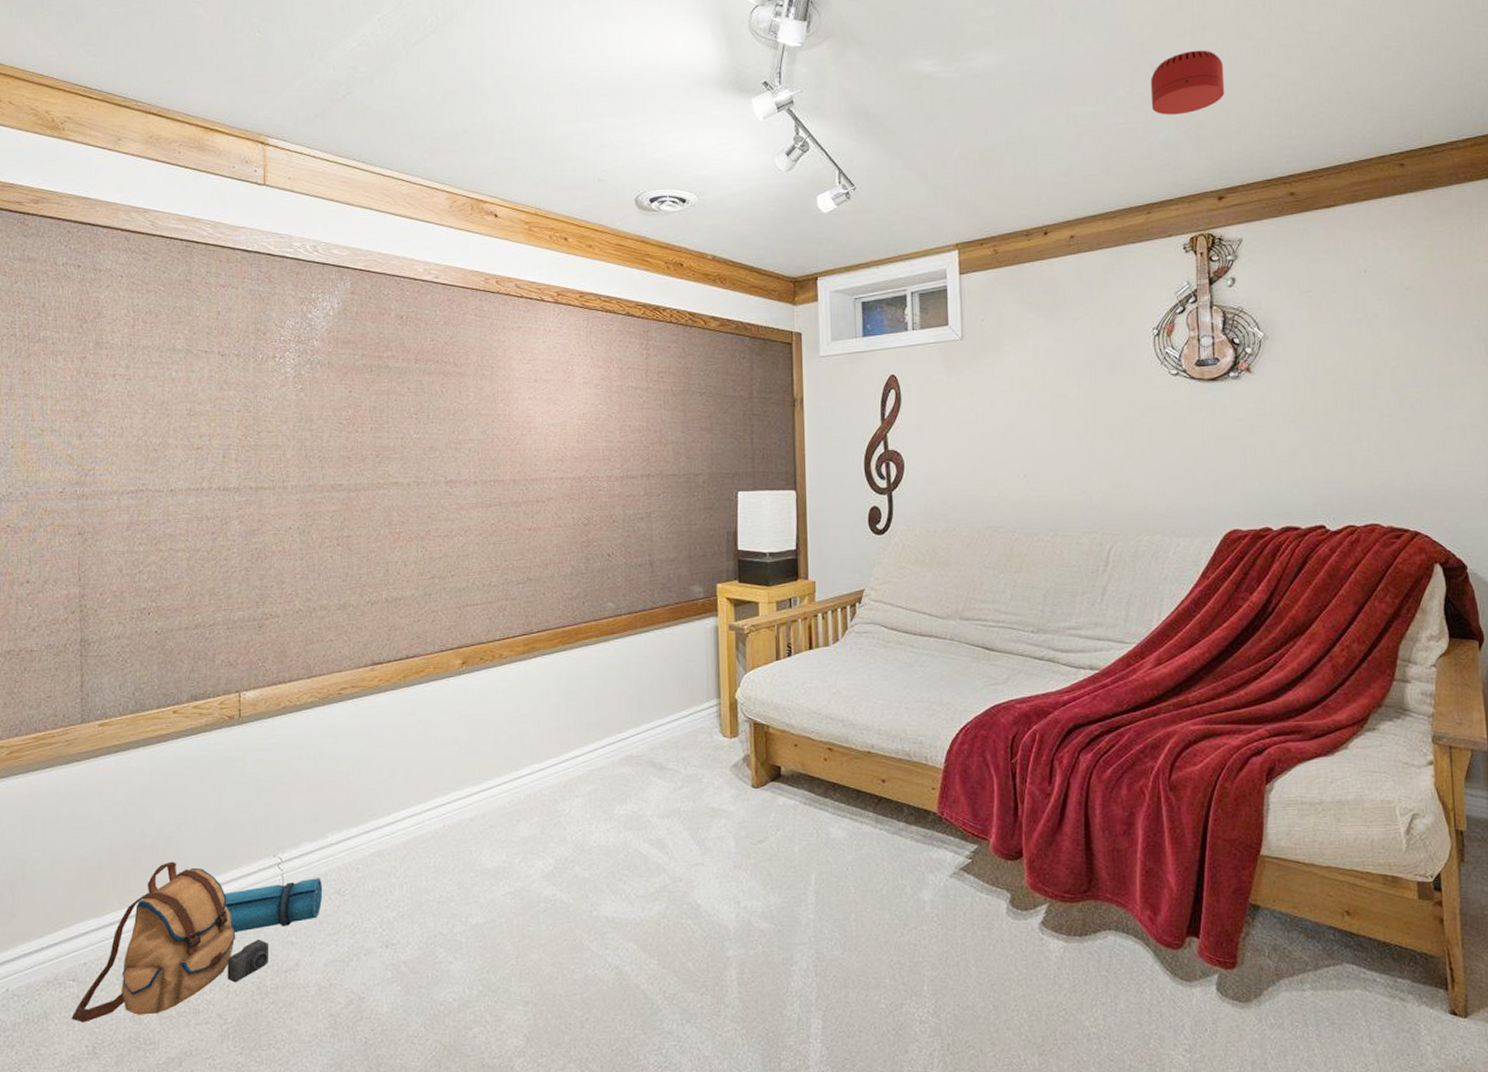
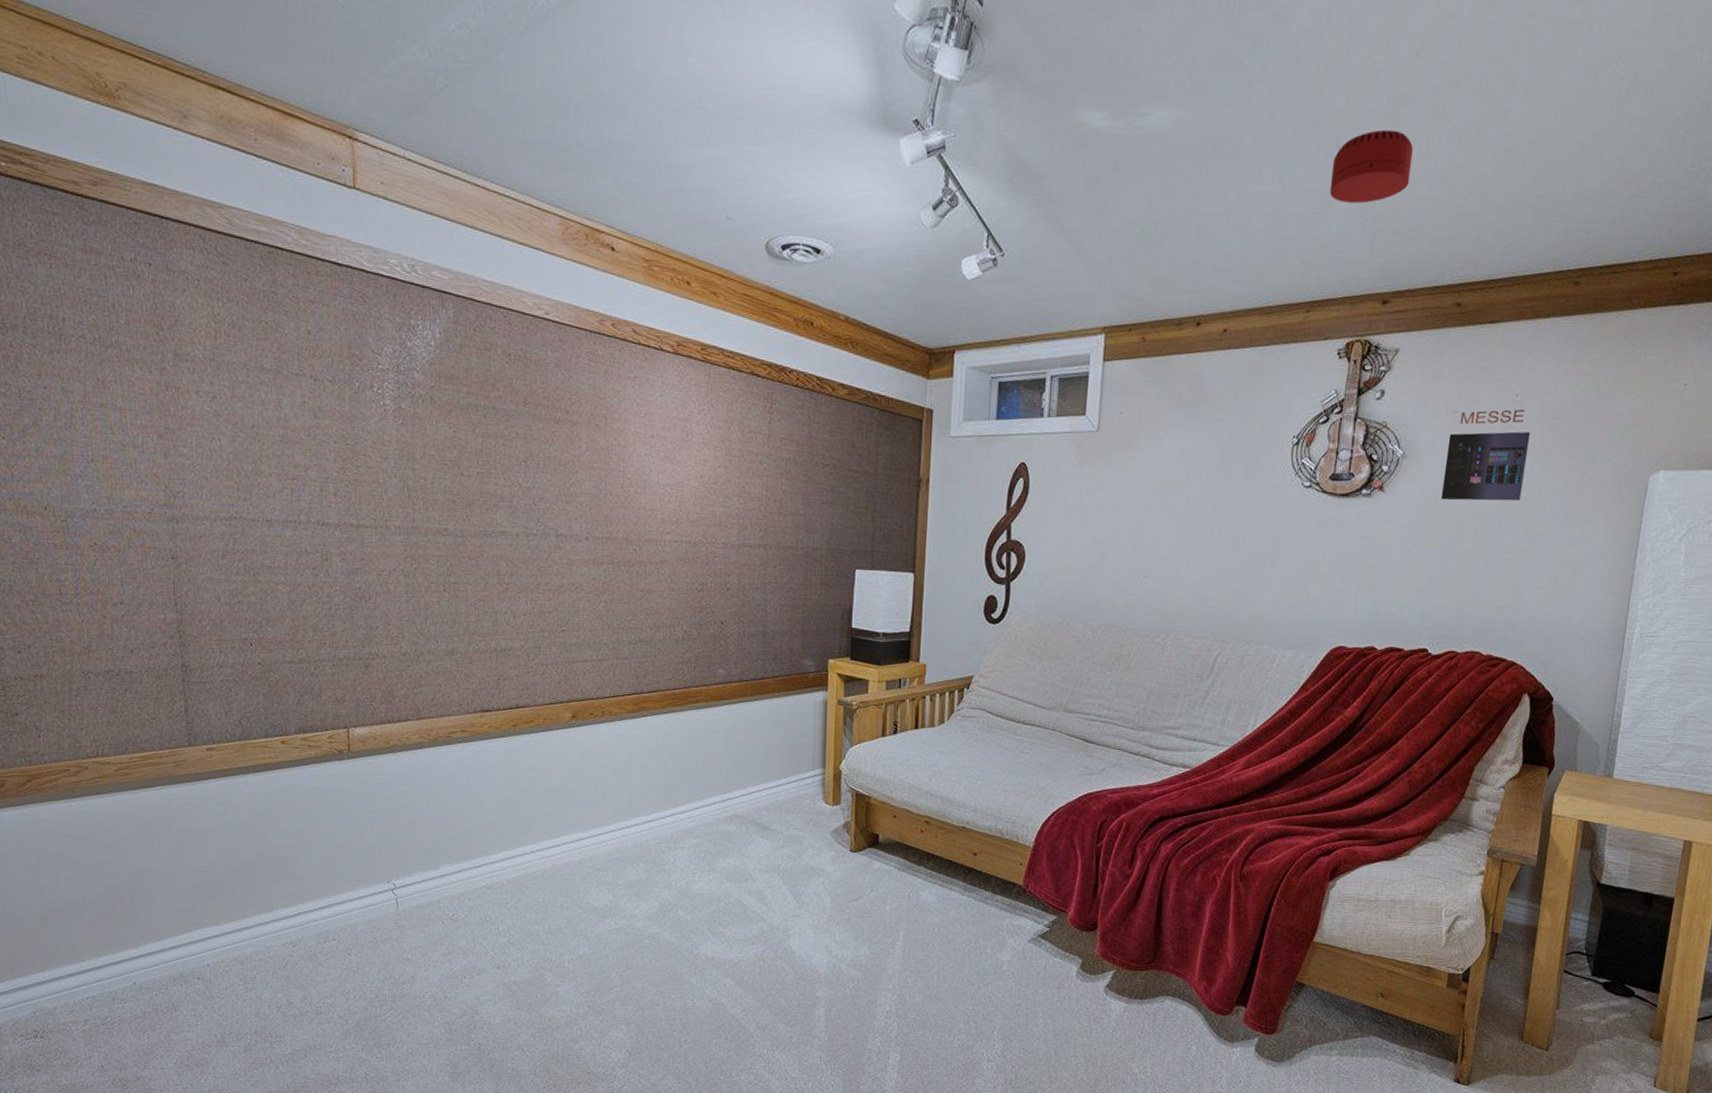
backpack: present [71,861,323,1023] -> none [199,880,436,1015]
album cover: none [1306,283,1390,376] -> present [1440,409,1531,501]

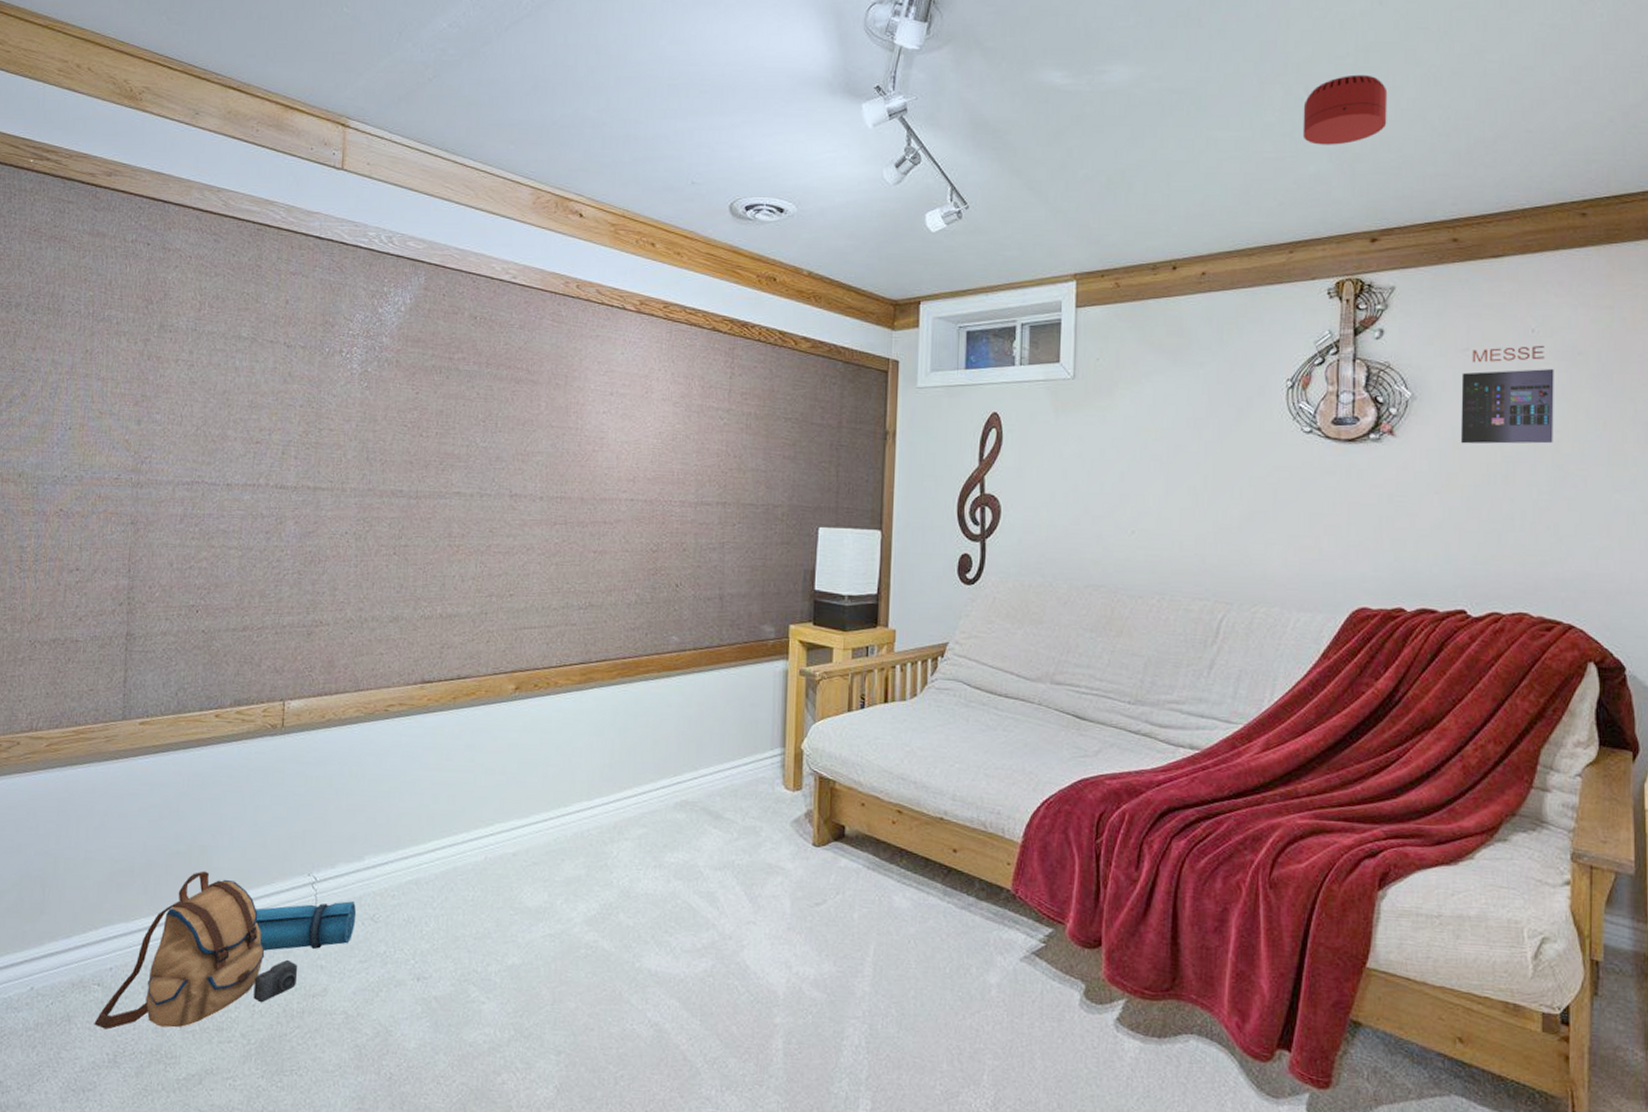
backpack: none [199,880,436,1015] -> present [94,871,357,1030]

